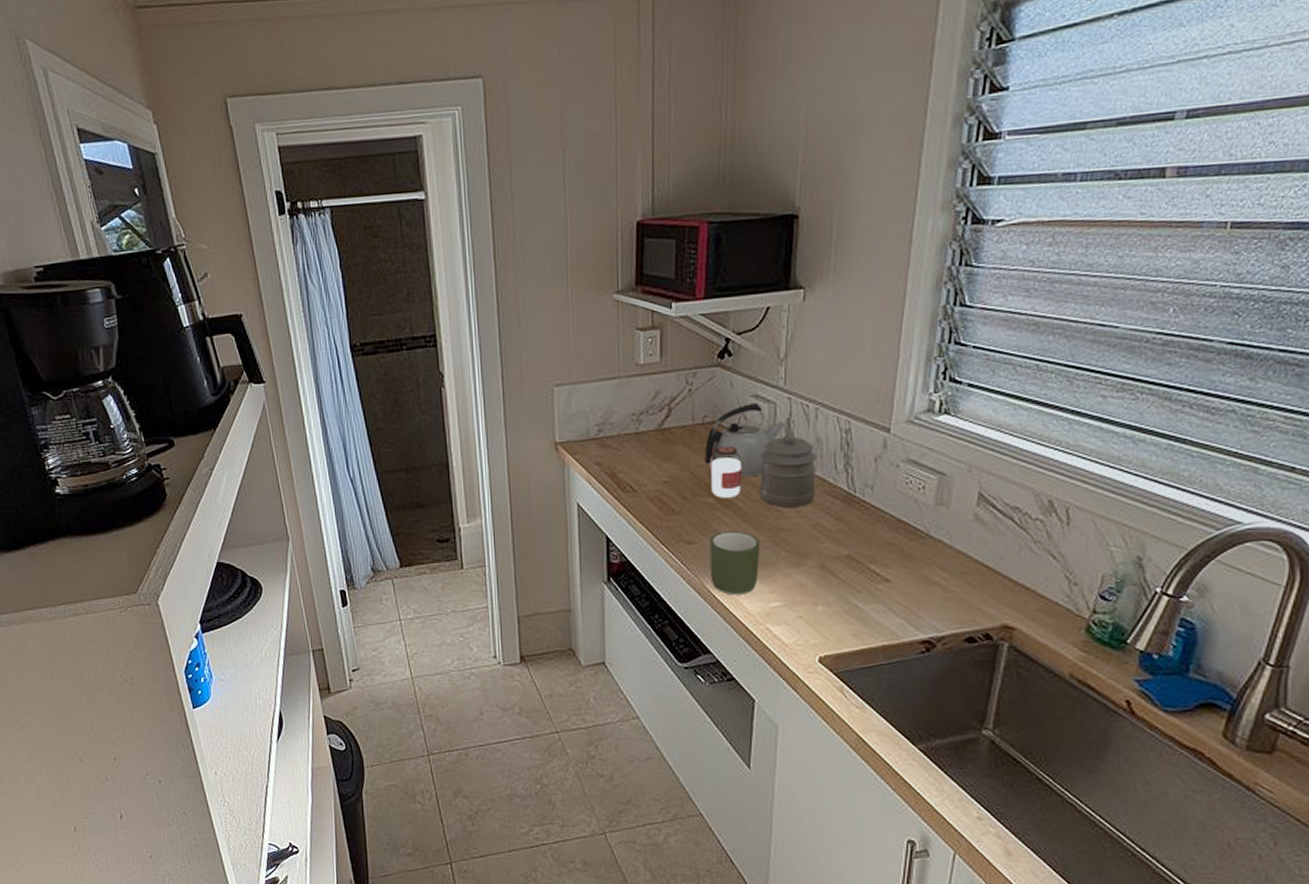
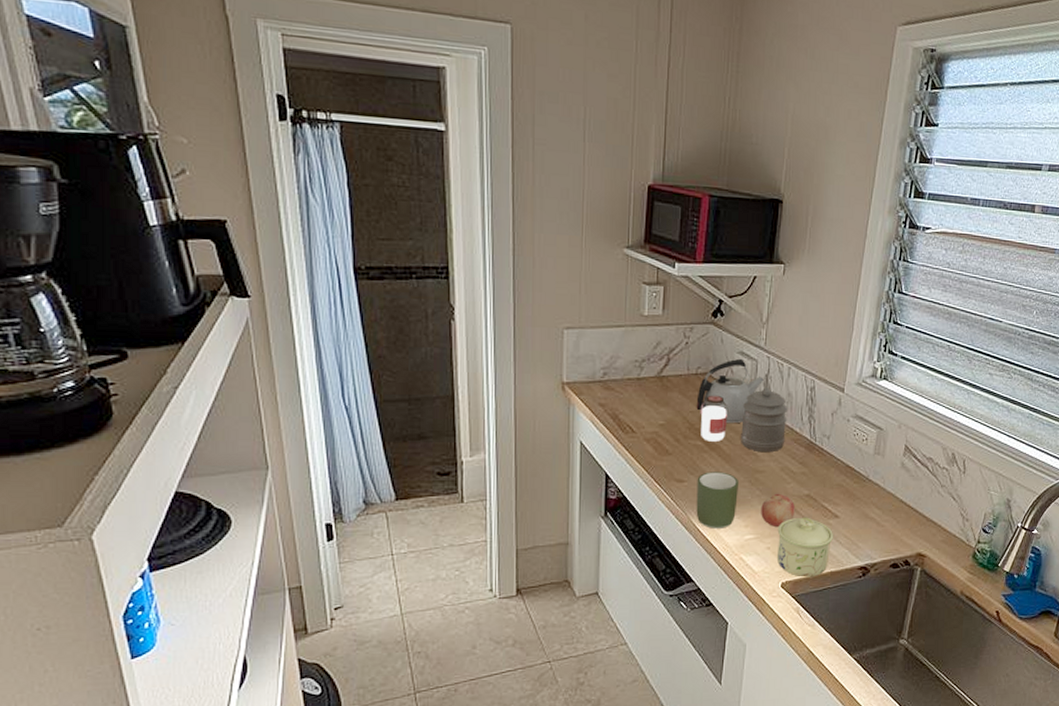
fruit: none [789,554,833,594] -> present [761,493,796,528]
sugar bowl: none [810,581,885,652] -> present [776,517,834,577]

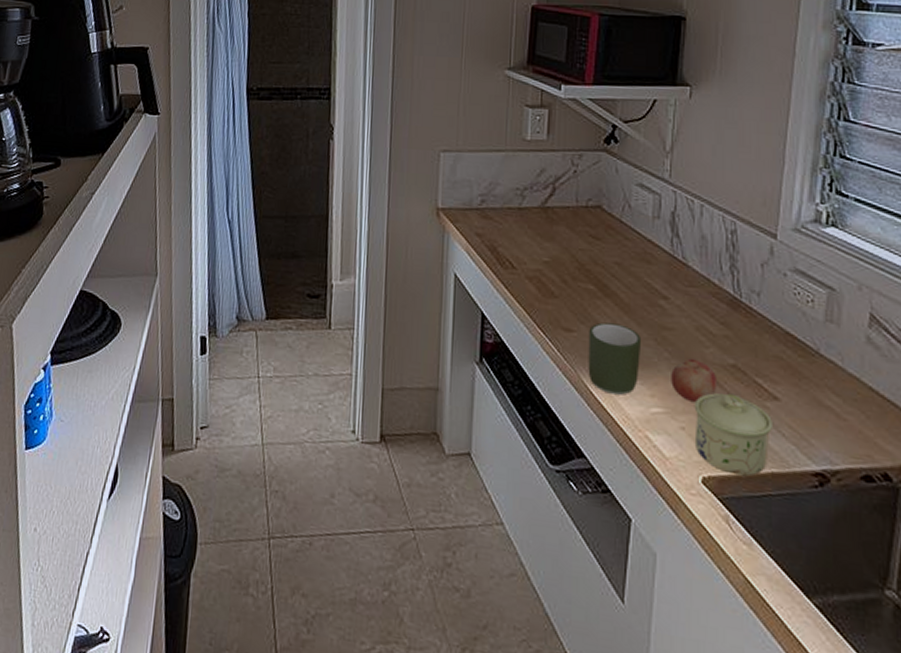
kettle: present [696,358,764,424] -> none [587,191,670,268]
jar: present [700,395,729,442] -> none [591,231,626,287]
jar: present [741,388,788,451] -> none [643,227,702,306]

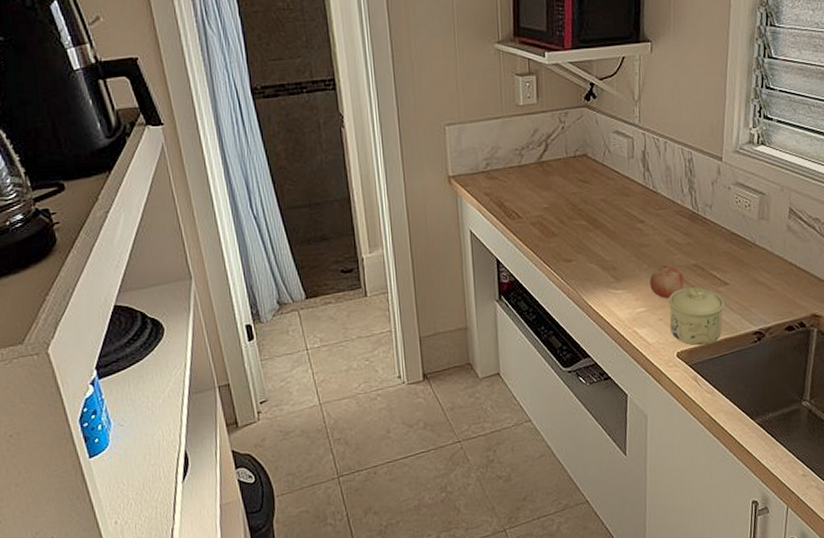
mug: present [588,322,642,395] -> none [584,248,626,305]

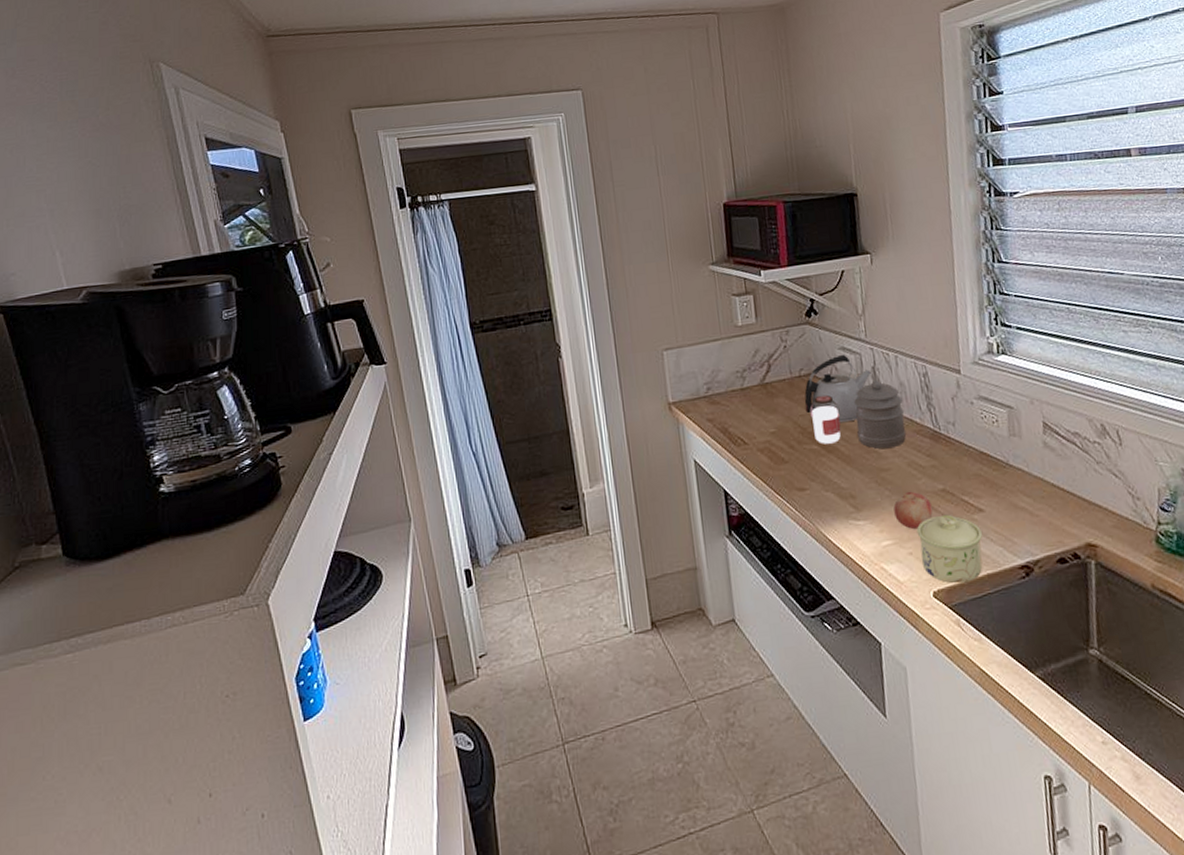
kettle: none [577,137,641,202] -> present [804,354,872,423]
jar: none [581,175,609,221] -> present [810,394,841,444]
jar: none [622,163,668,226] -> present [854,380,907,449]

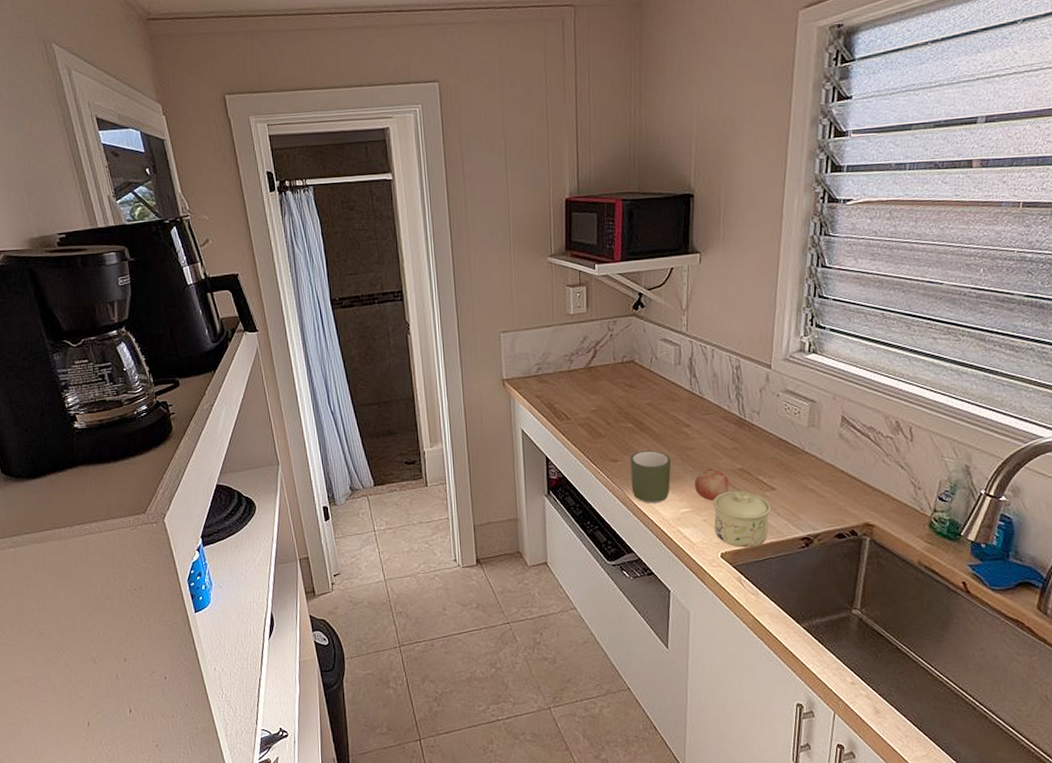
kettle: present [804,354,872,423] -> none [624,345,688,406]
jar: present [810,394,841,444] -> none [628,380,656,423]
mug: none [819,474,868,538] -> present [630,450,672,504]
jar: present [854,380,907,449] -> none [669,370,715,430]

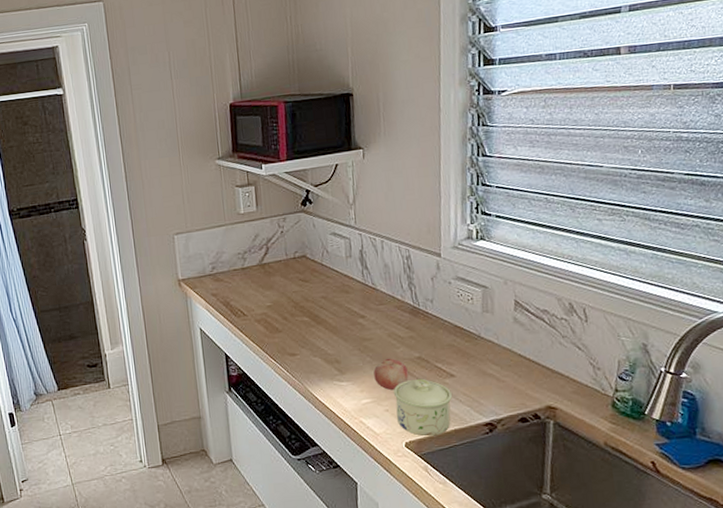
mug: present [630,450,672,504] -> none [308,343,350,396]

